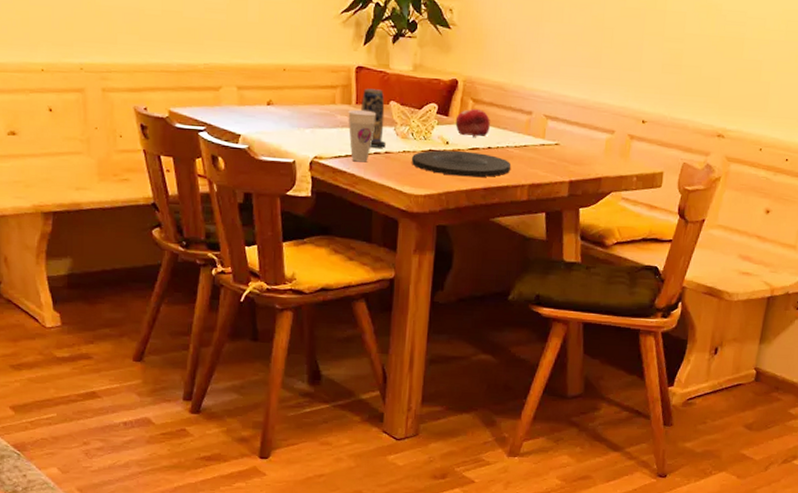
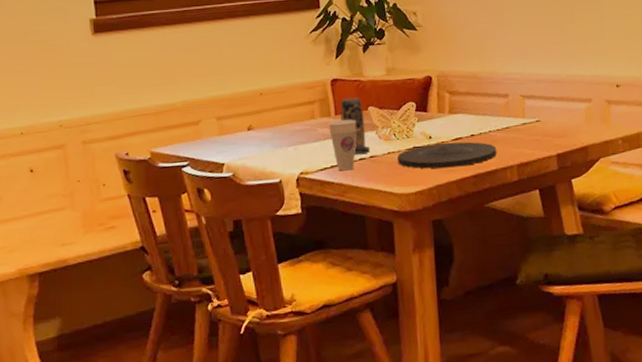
fruit: present [455,109,490,137] -> none [435,100,470,129]

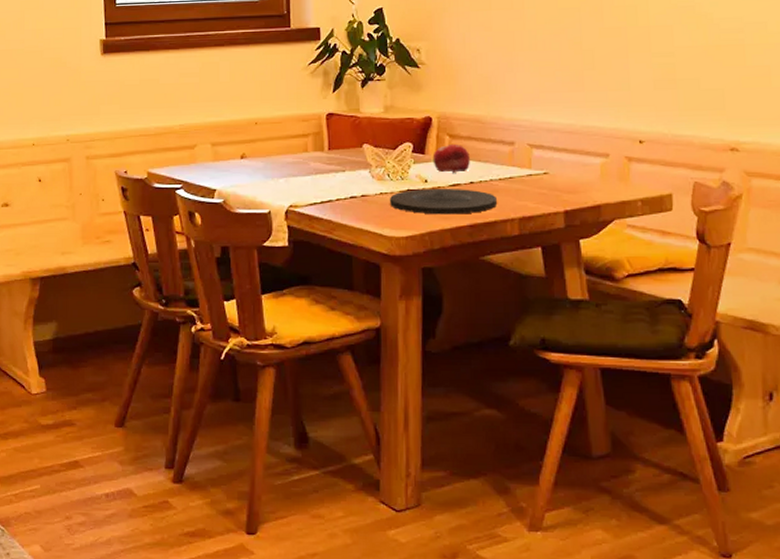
cup: present [328,119,357,171] -> none [321,155,349,208]
candle: present [340,97,370,154] -> none [334,133,362,192]
fruit: none [435,100,470,129] -> present [432,145,470,173]

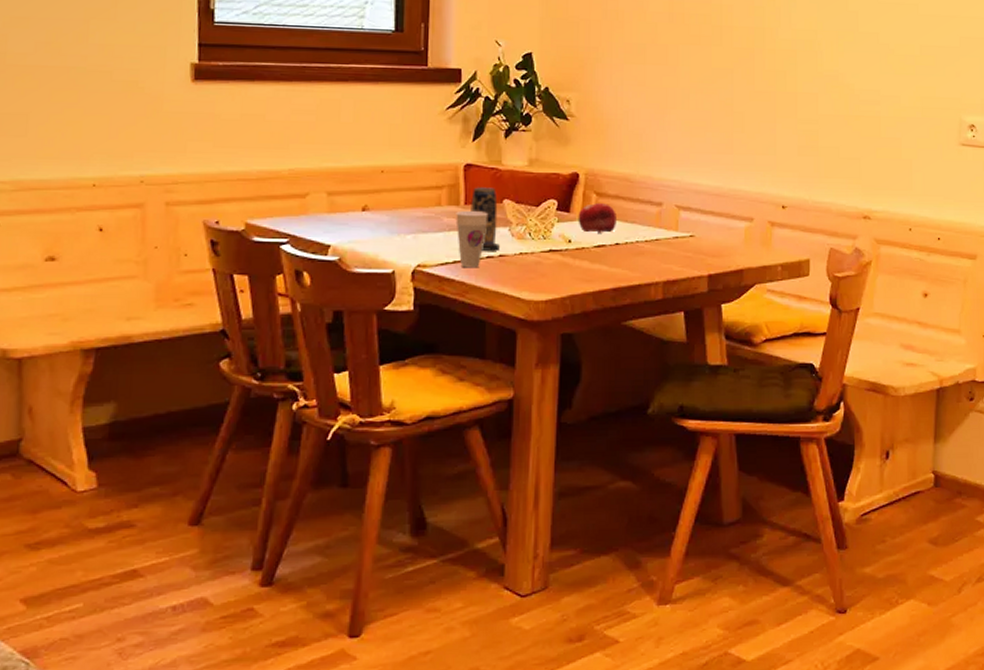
cup: none [321,155,349,208] -> present [455,210,487,268]
candle: none [334,133,362,192] -> present [471,187,500,251]
plate: present [390,188,497,215] -> none [530,249,642,277]

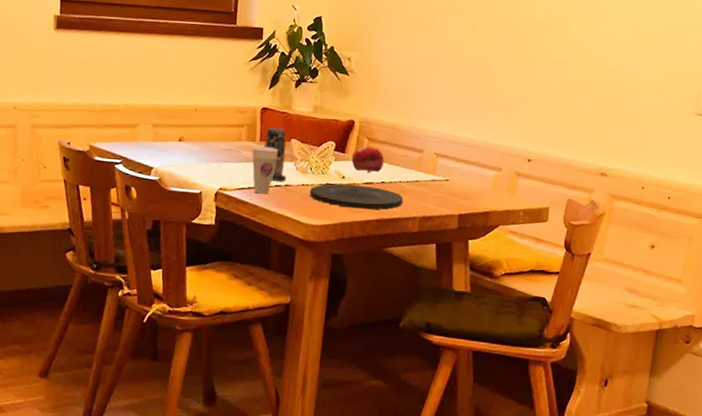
plate: none [530,249,642,277] -> present [310,184,403,210]

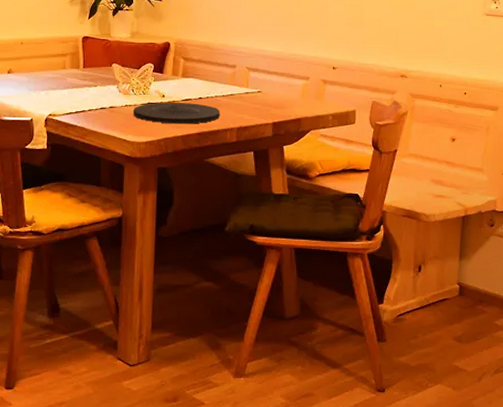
cup: present [252,146,277,194] -> none [77,72,100,117]
candle: present [264,127,287,181] -> none [88,54,110,104]
fruit: present [351,147,384,172] -> none [169,66,200,90]

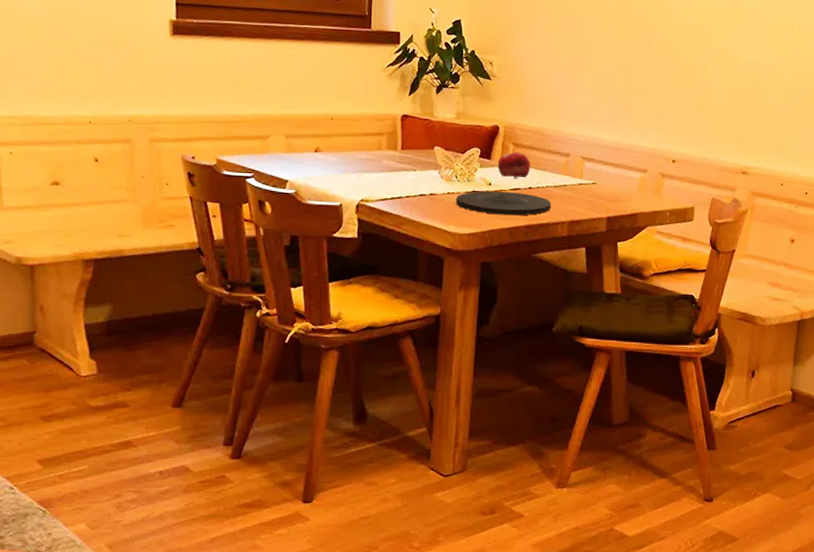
fruit: none [169,66,200,90] -> present [497,152,530,178]

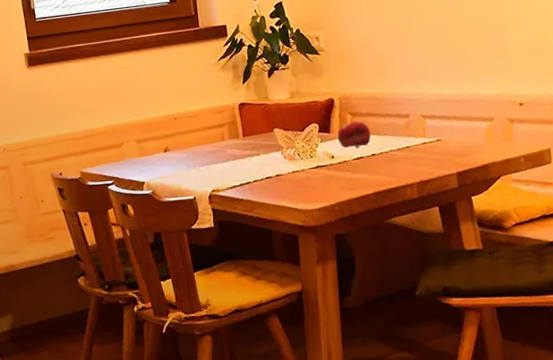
plate: present [456,190,551,216] -> none [302,160,397,187]

